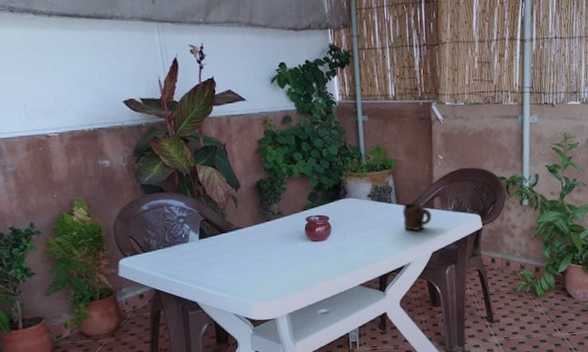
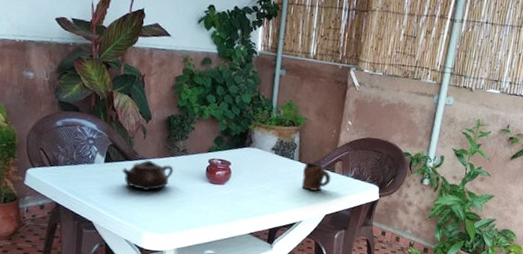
teapot: none [218,229,272,260] -> present [122,160,174,191]

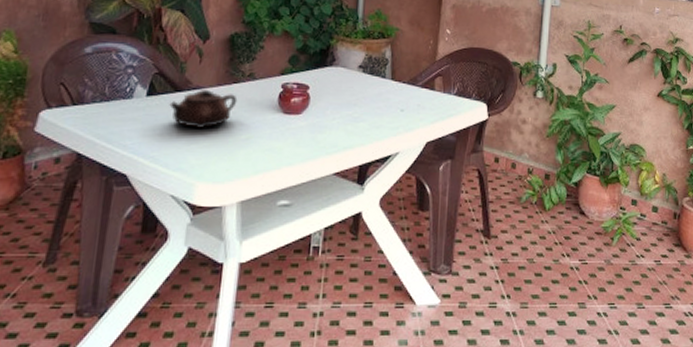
mug: present [302,161,331,191] -> none [396,79,431,114]

